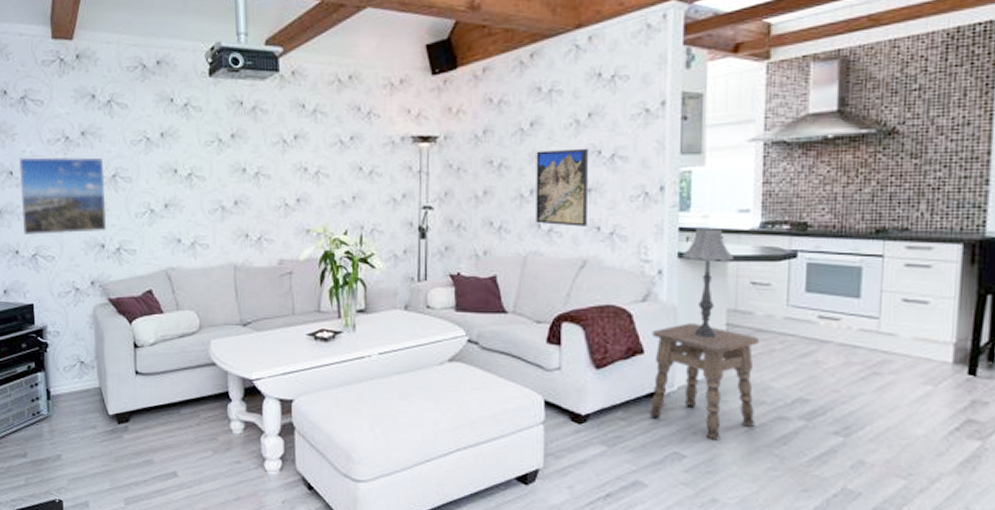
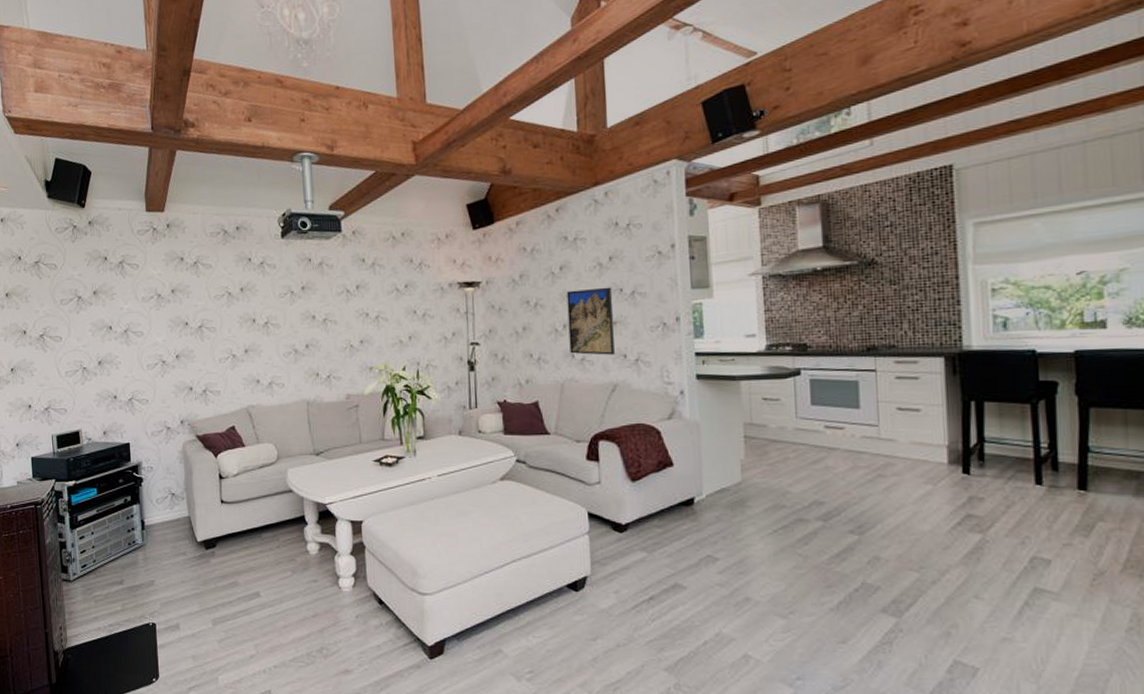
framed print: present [19,156,106,236] -> none [118,311,194,382]
side table: present [650,323,760,441] -> none [679,437,778,543]
table lamp: present [683,227,733,339] -> none [700,351,745,451]

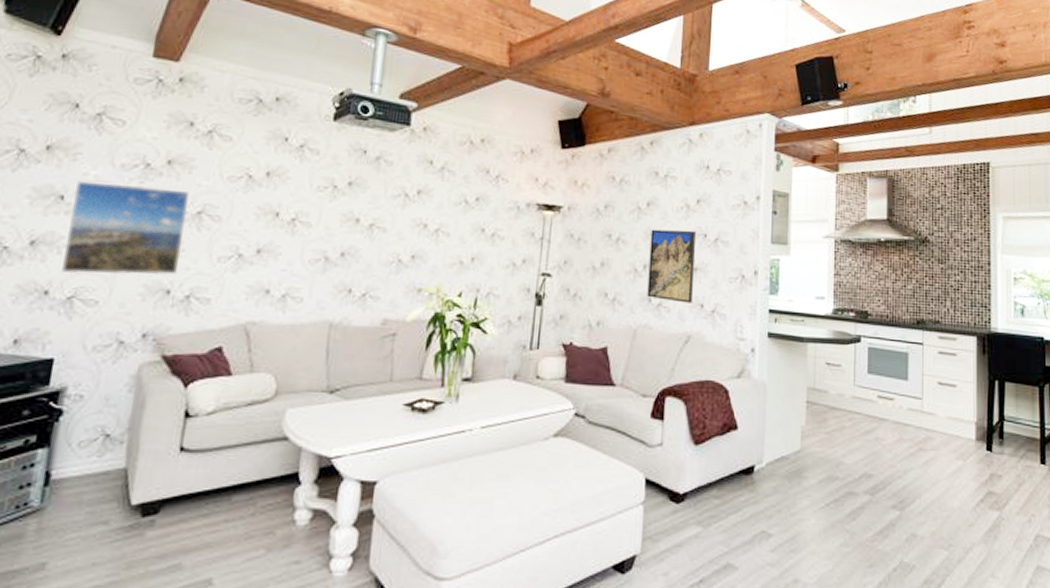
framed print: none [118,311,194,382] -> present [62,181,190,276]

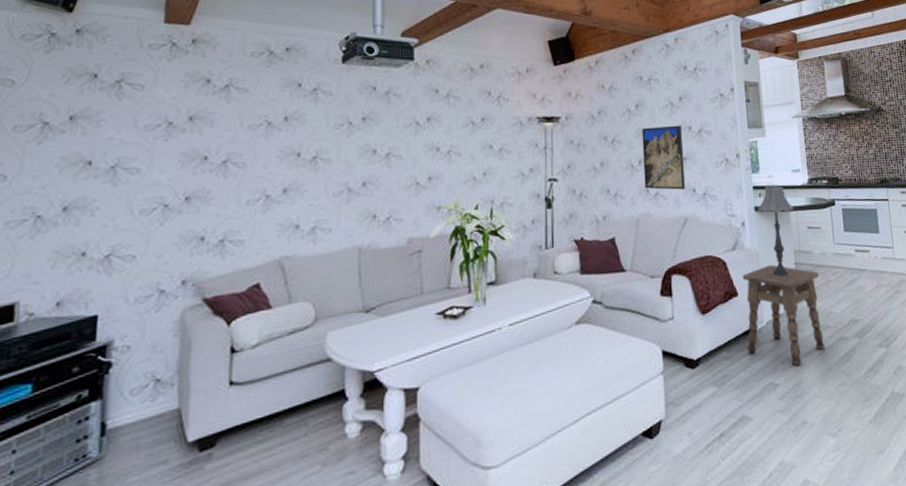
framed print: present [62,181,190,276] -> none [97,143,214,234]
side table: none [741,400,834,518] -> present [742,265,825,367]
table lamp: none [772,310,812,416] -> present [758,185,793,278]

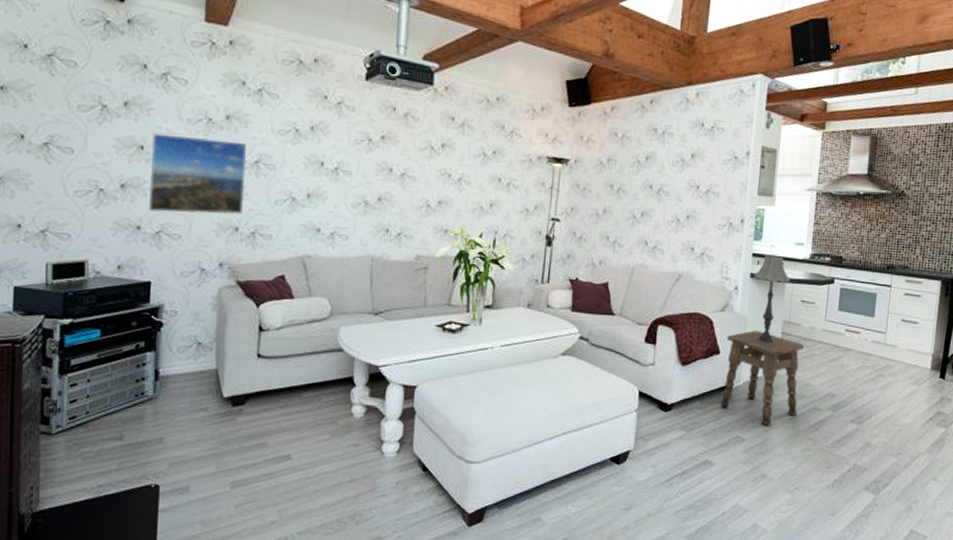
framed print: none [97,143,214,234] -> present [149,133,248,215]
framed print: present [642,125,686,190] -> none [644,180,690,247]

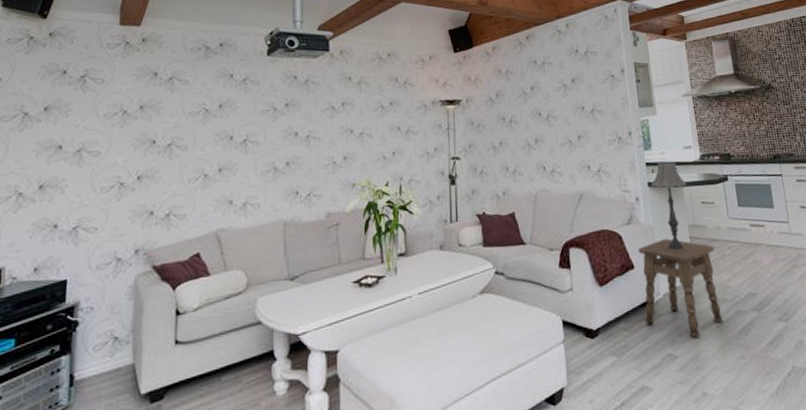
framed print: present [149,133,248,215] -> none [66,129,161,209]

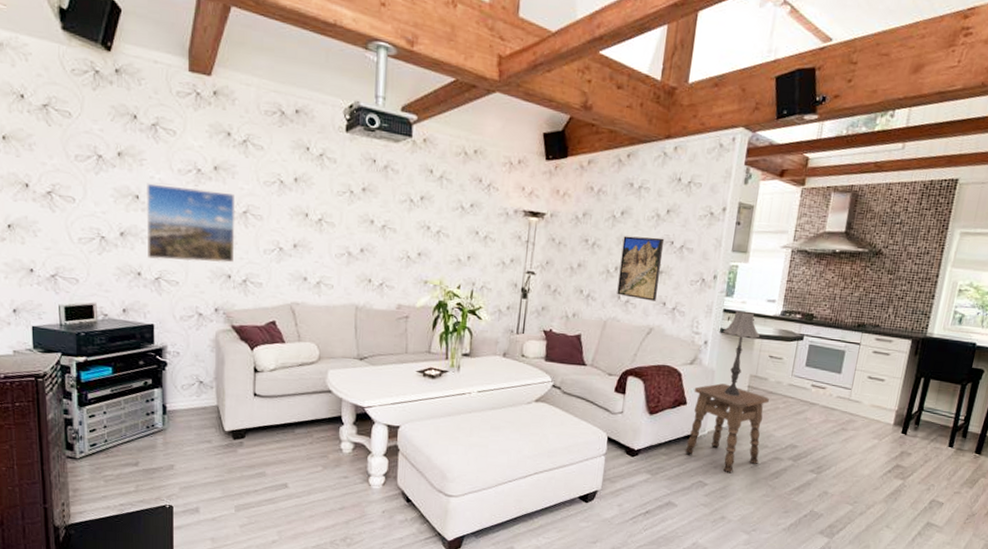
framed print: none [66,129,161,209] -> present [147,183,236,263]
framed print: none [537,105,580,167] -> present [617,235,665,301]

